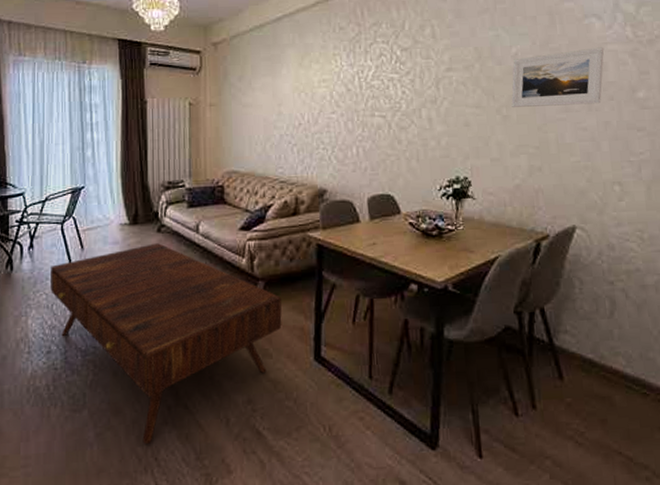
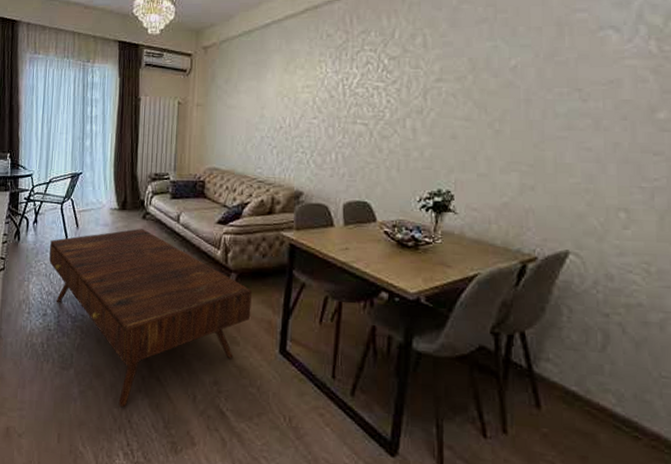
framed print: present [511,47,605,107] -> none [505,62,621,123]

